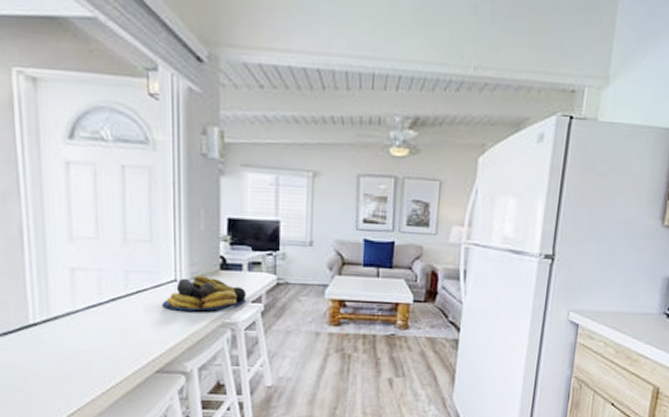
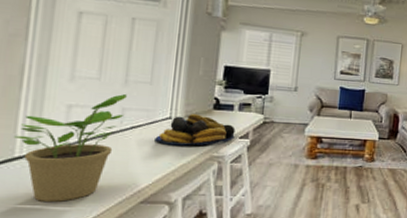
potted plant: none [26,255,128,370] -> present [14,94,127,202]

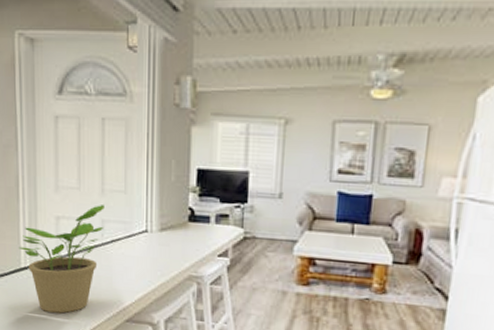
fruit bowl: present [155,114,236,146] -> none [134,227,213,264]

